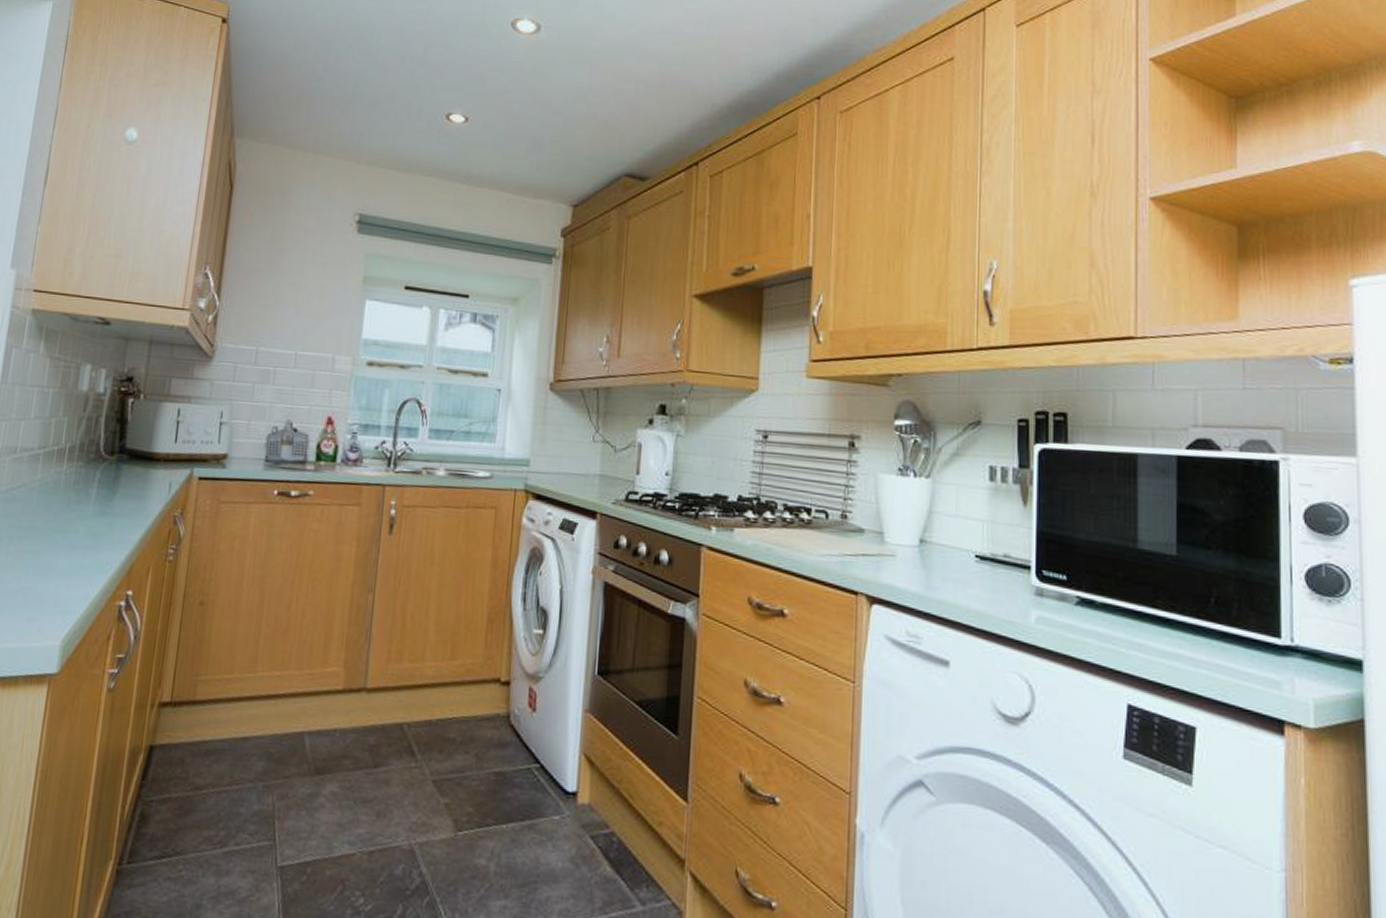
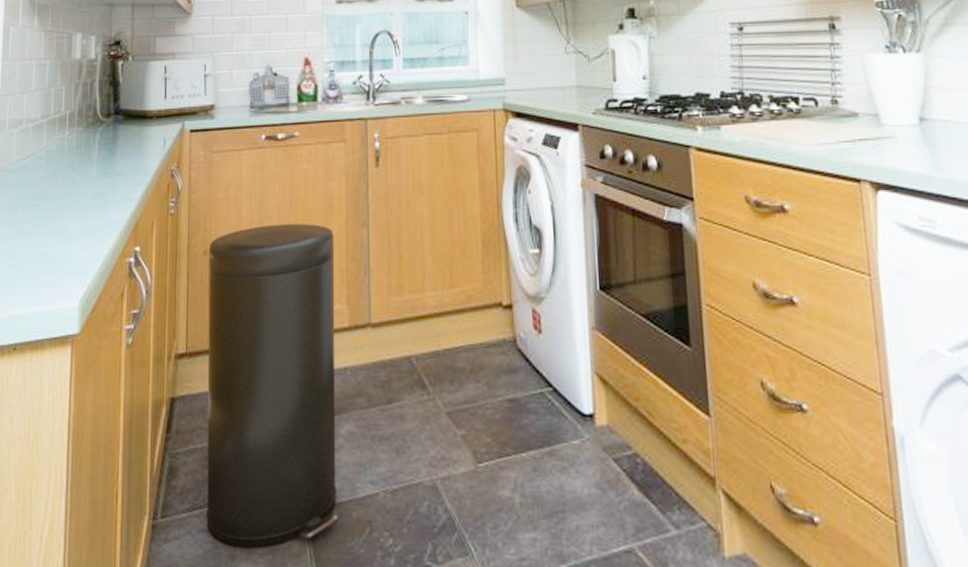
pedal bin: none [174,581,339,900] -> present [206,224,340,549]

